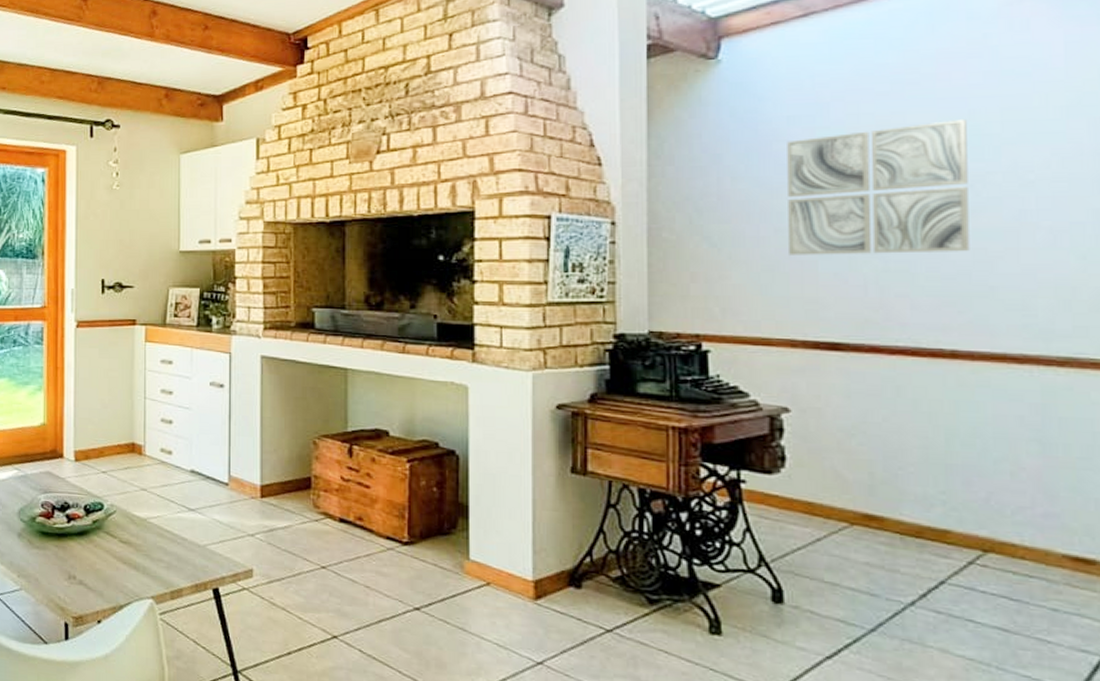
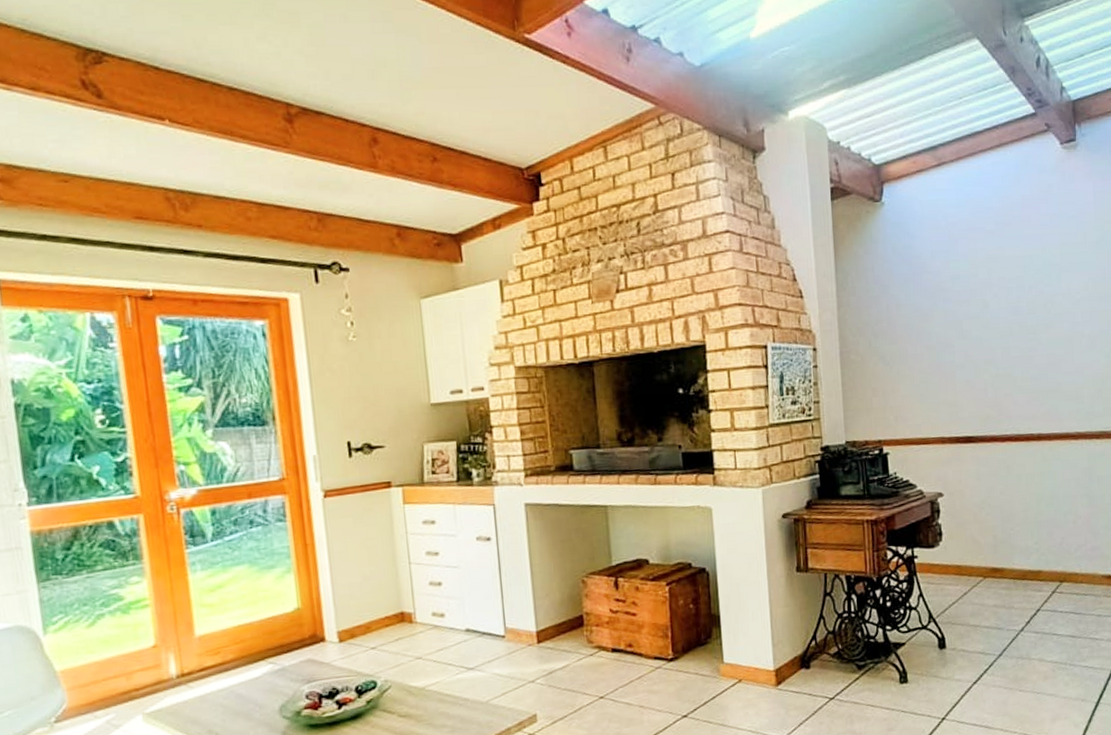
wall art: present [787,118,970,255] -> none [932,252,1046,368]

